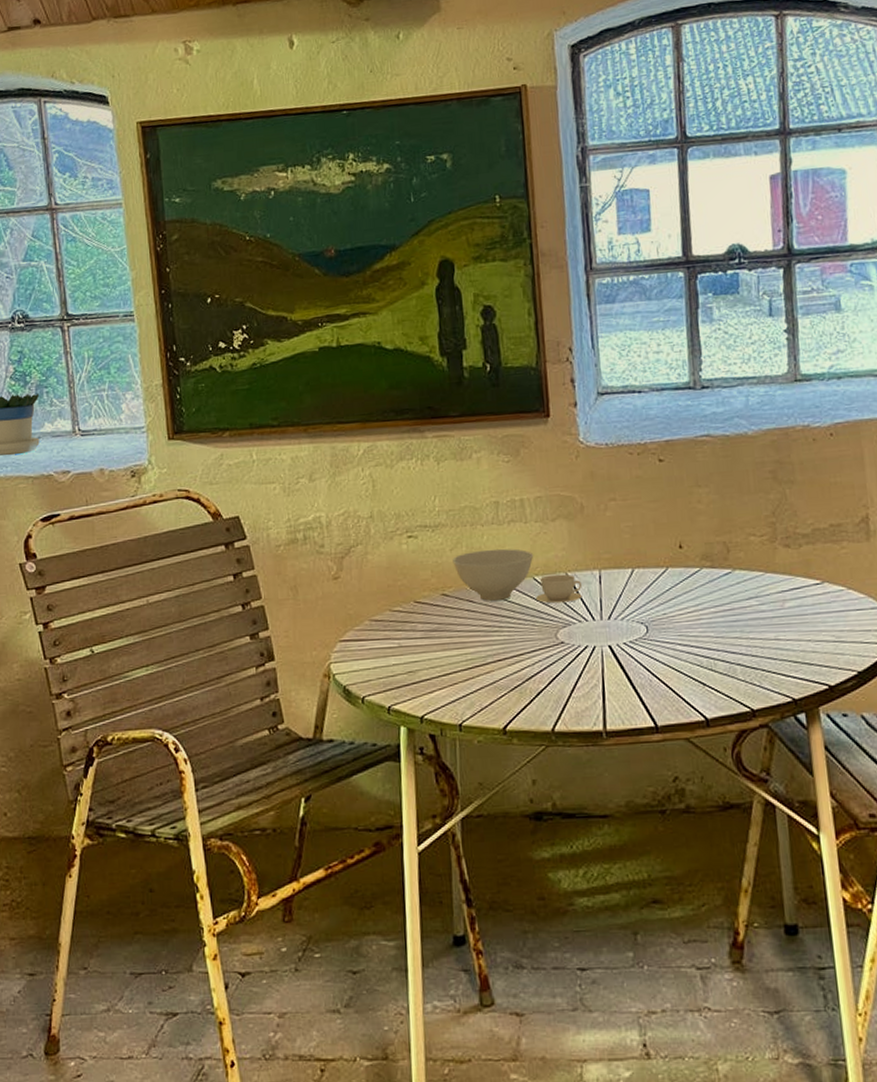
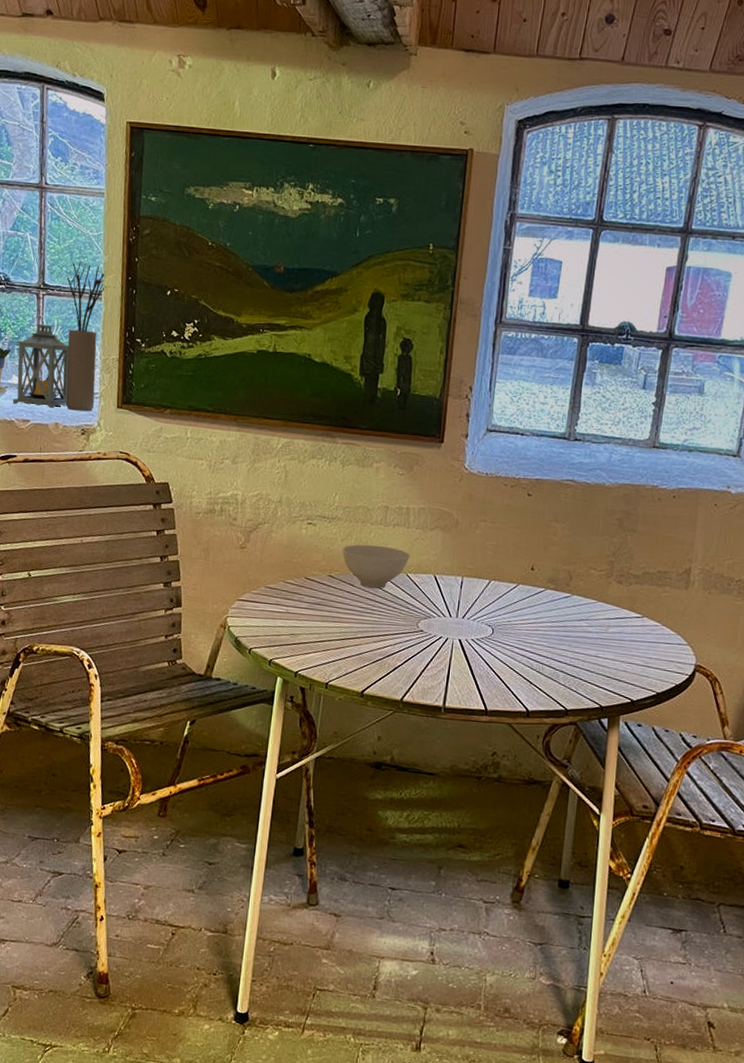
lantern: none [43,359,111,456] -> present [12,323,69,409]
vase: none [92,282,142,452] -> present [65,262,106,412]
teacup: present [536,573,582,604] -> none [406,574,445,599]

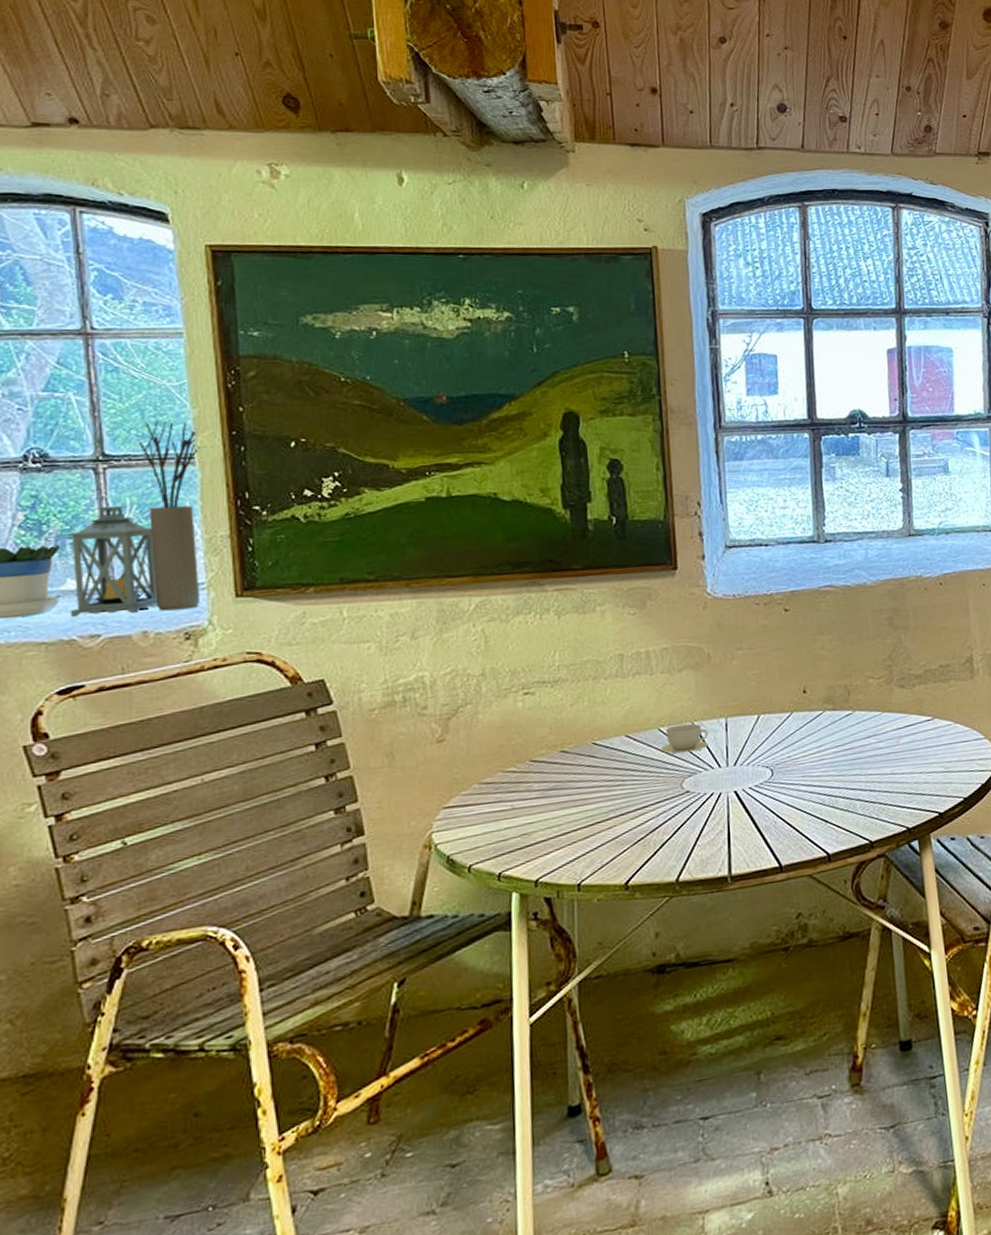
bowl: present [342,544,411,589] -> none [573,701,660,756]
teacup: none [406,574,445,599] -> present [661,723,708,754]

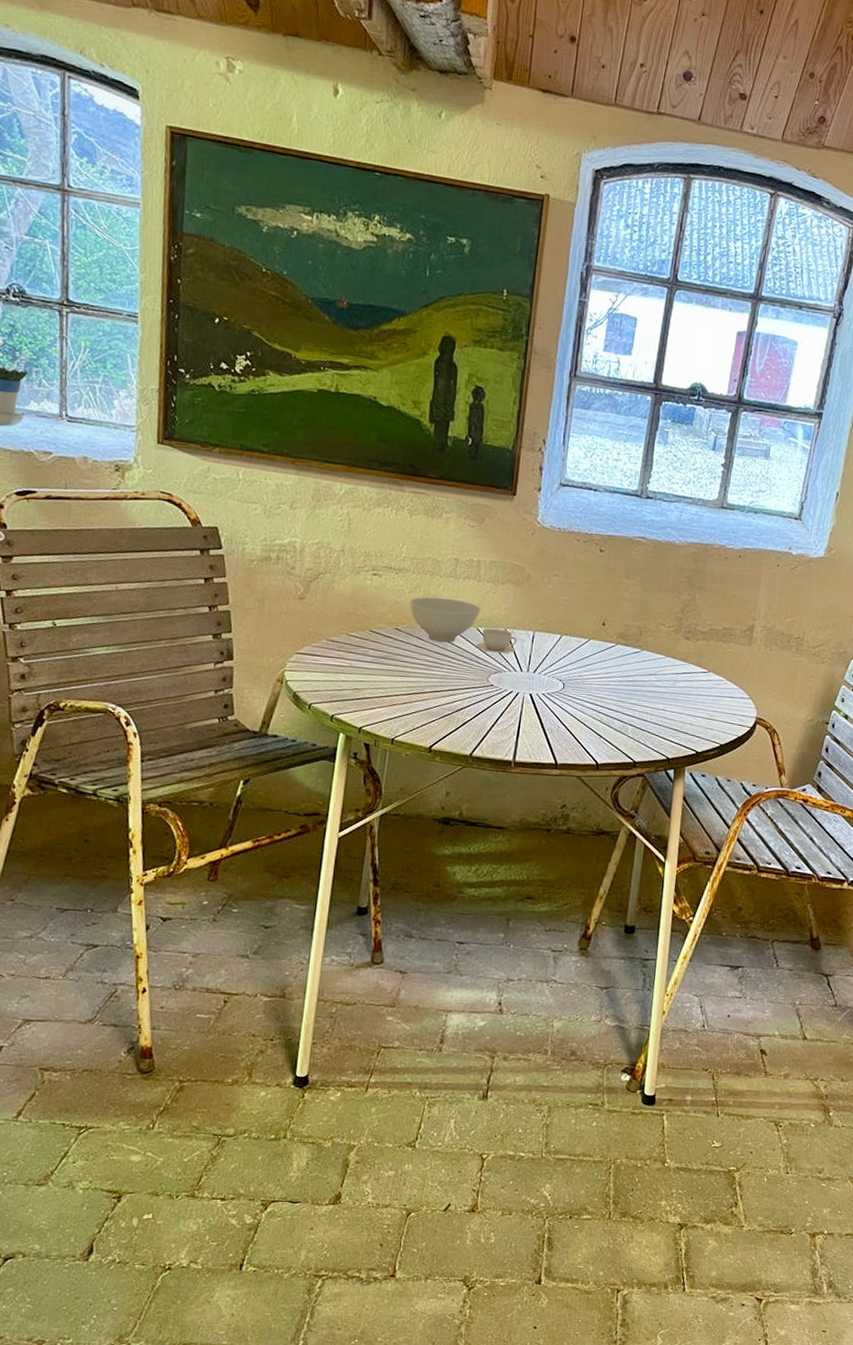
lantern: present [66,506,159,618] -> none [30,344,100,441]
vase: present [138,420,201,612] -> none [95,278,143,446]
bowl: none [573,701,660,756] -> present [409,597,481,642]

